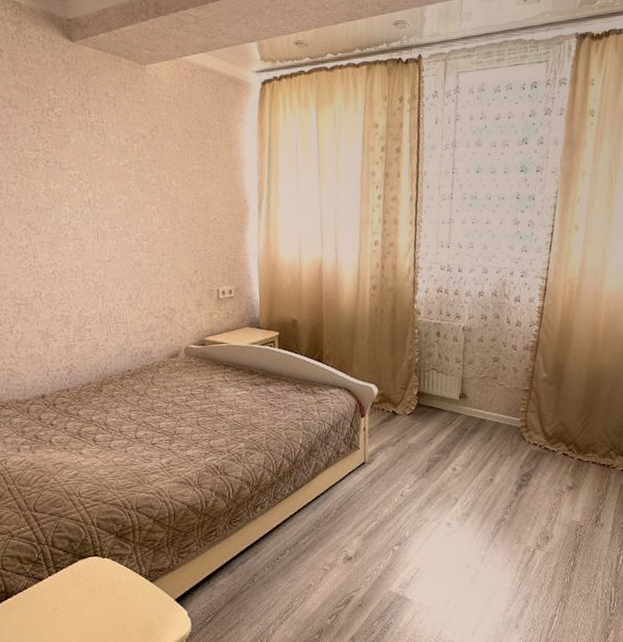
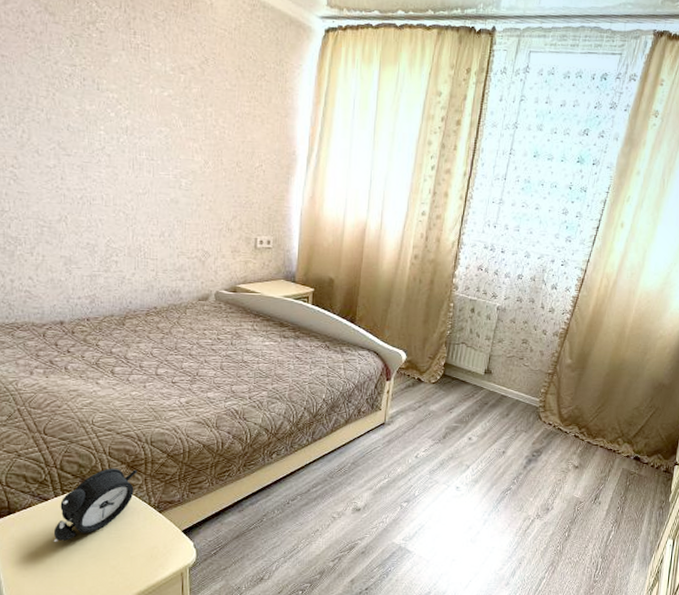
alarm clock: none [50,538,126,624] -> present [53,468,137,542]

